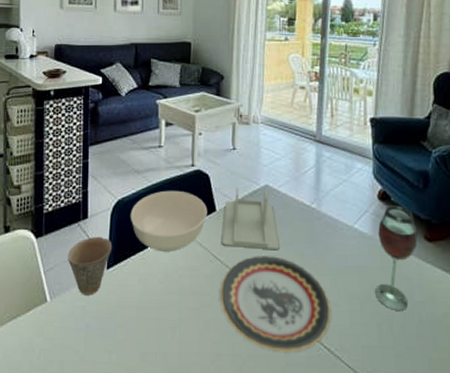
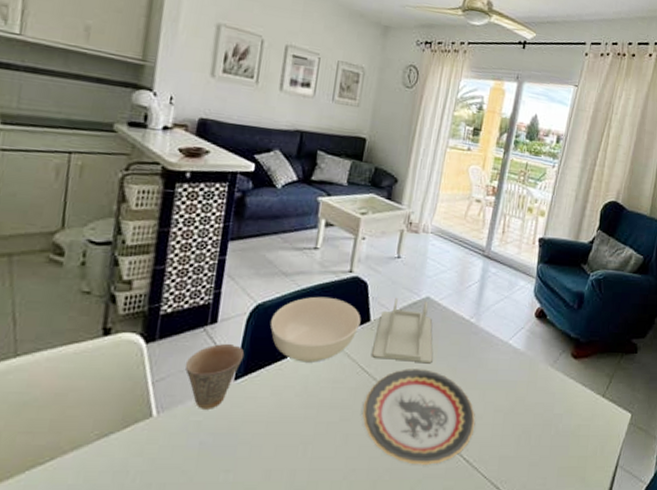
wineglass: present [375,205,418,310] -> none [519,323,566,422]

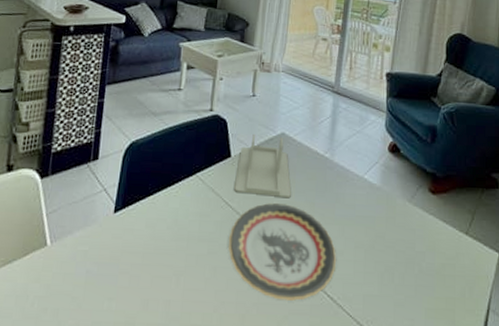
cup: present [184,343,245,409] -> none [72,178,122,240]
bowl: present [270,296,361,363] -> none [142,134,223,197]

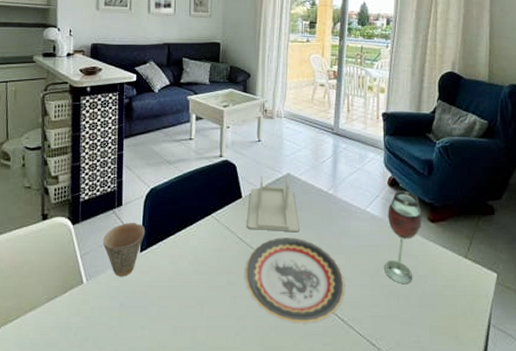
cup: none [72,178,122,240] -> present [102,222,146,277]
wineglass: none [380,158,423,260] -> present [384,191,422,283]

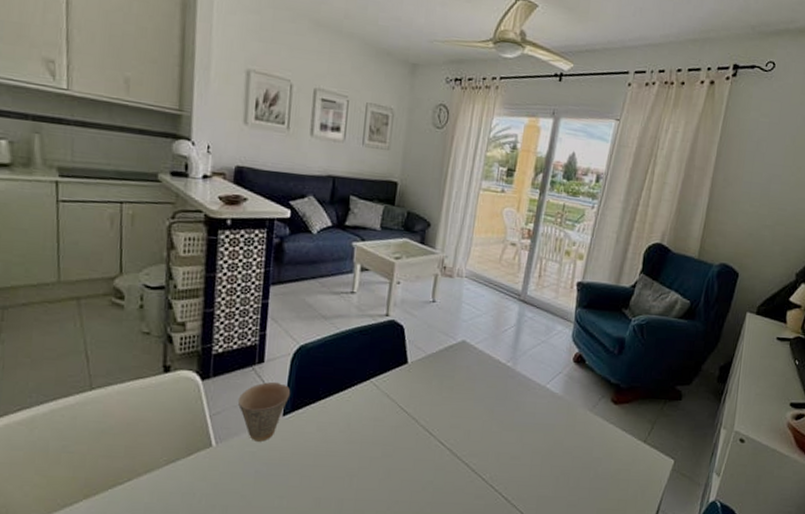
plate: present [244,238,345,323] -> none [403,409,514,501]
napkin holder: present [247,175,299,233] -> none [410,340,470,406]
wineglass: present [384,191,422,283] -> none [557,368,606,465]

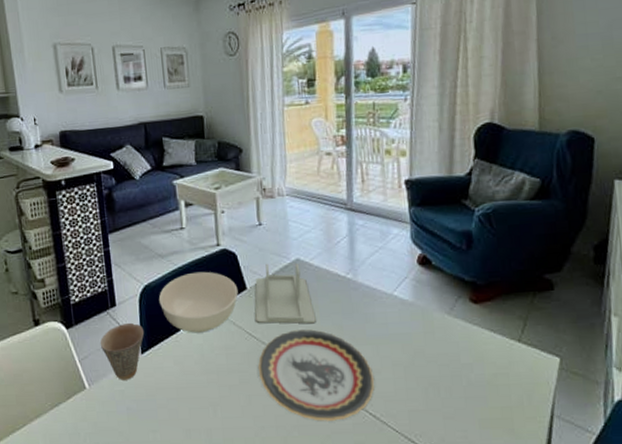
bowl: none [312,339,399,402] -> present [158,271,238,333]
plate: none [403,409,514,501] -> present [257,329,375,421]
napkin holder: none [410,340,470,406] -> present [254,263,316,324]

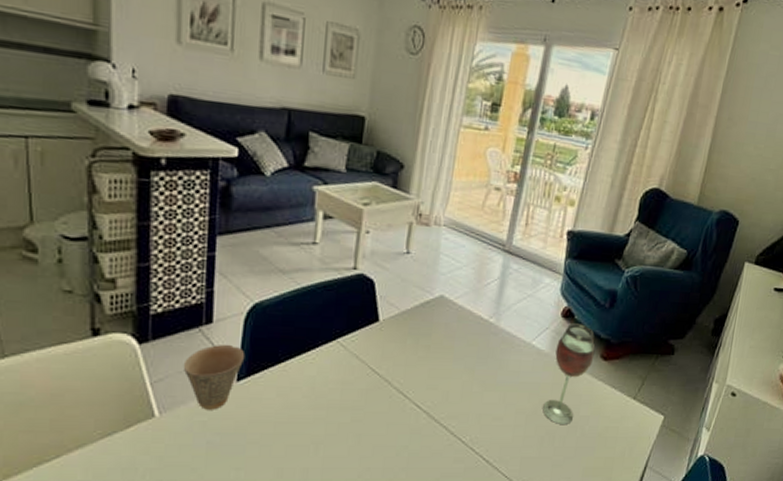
bowl: present [158,271,238,333] -> none [269,295,369,364]
napkin holder: present [254,263,316,324] -> none [382,296,449,365]
plate: present [257,329,375,421] -> none [375,370,496,464]
wineglass: none [418,269,463,374] -> present [543,323,596,424]

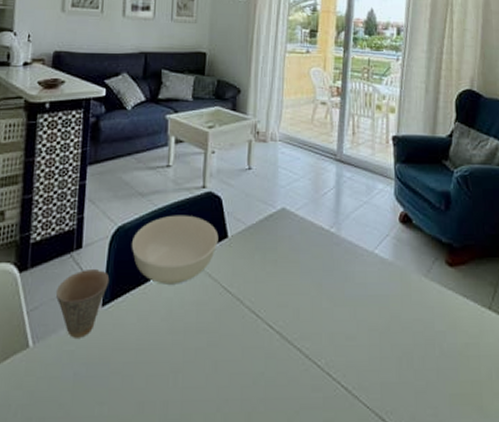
bowl: none [269,295,369,364] -> present [131,215,219,285]
wineglass: present [543,323,596,424] -> none [396,229,439,342]

